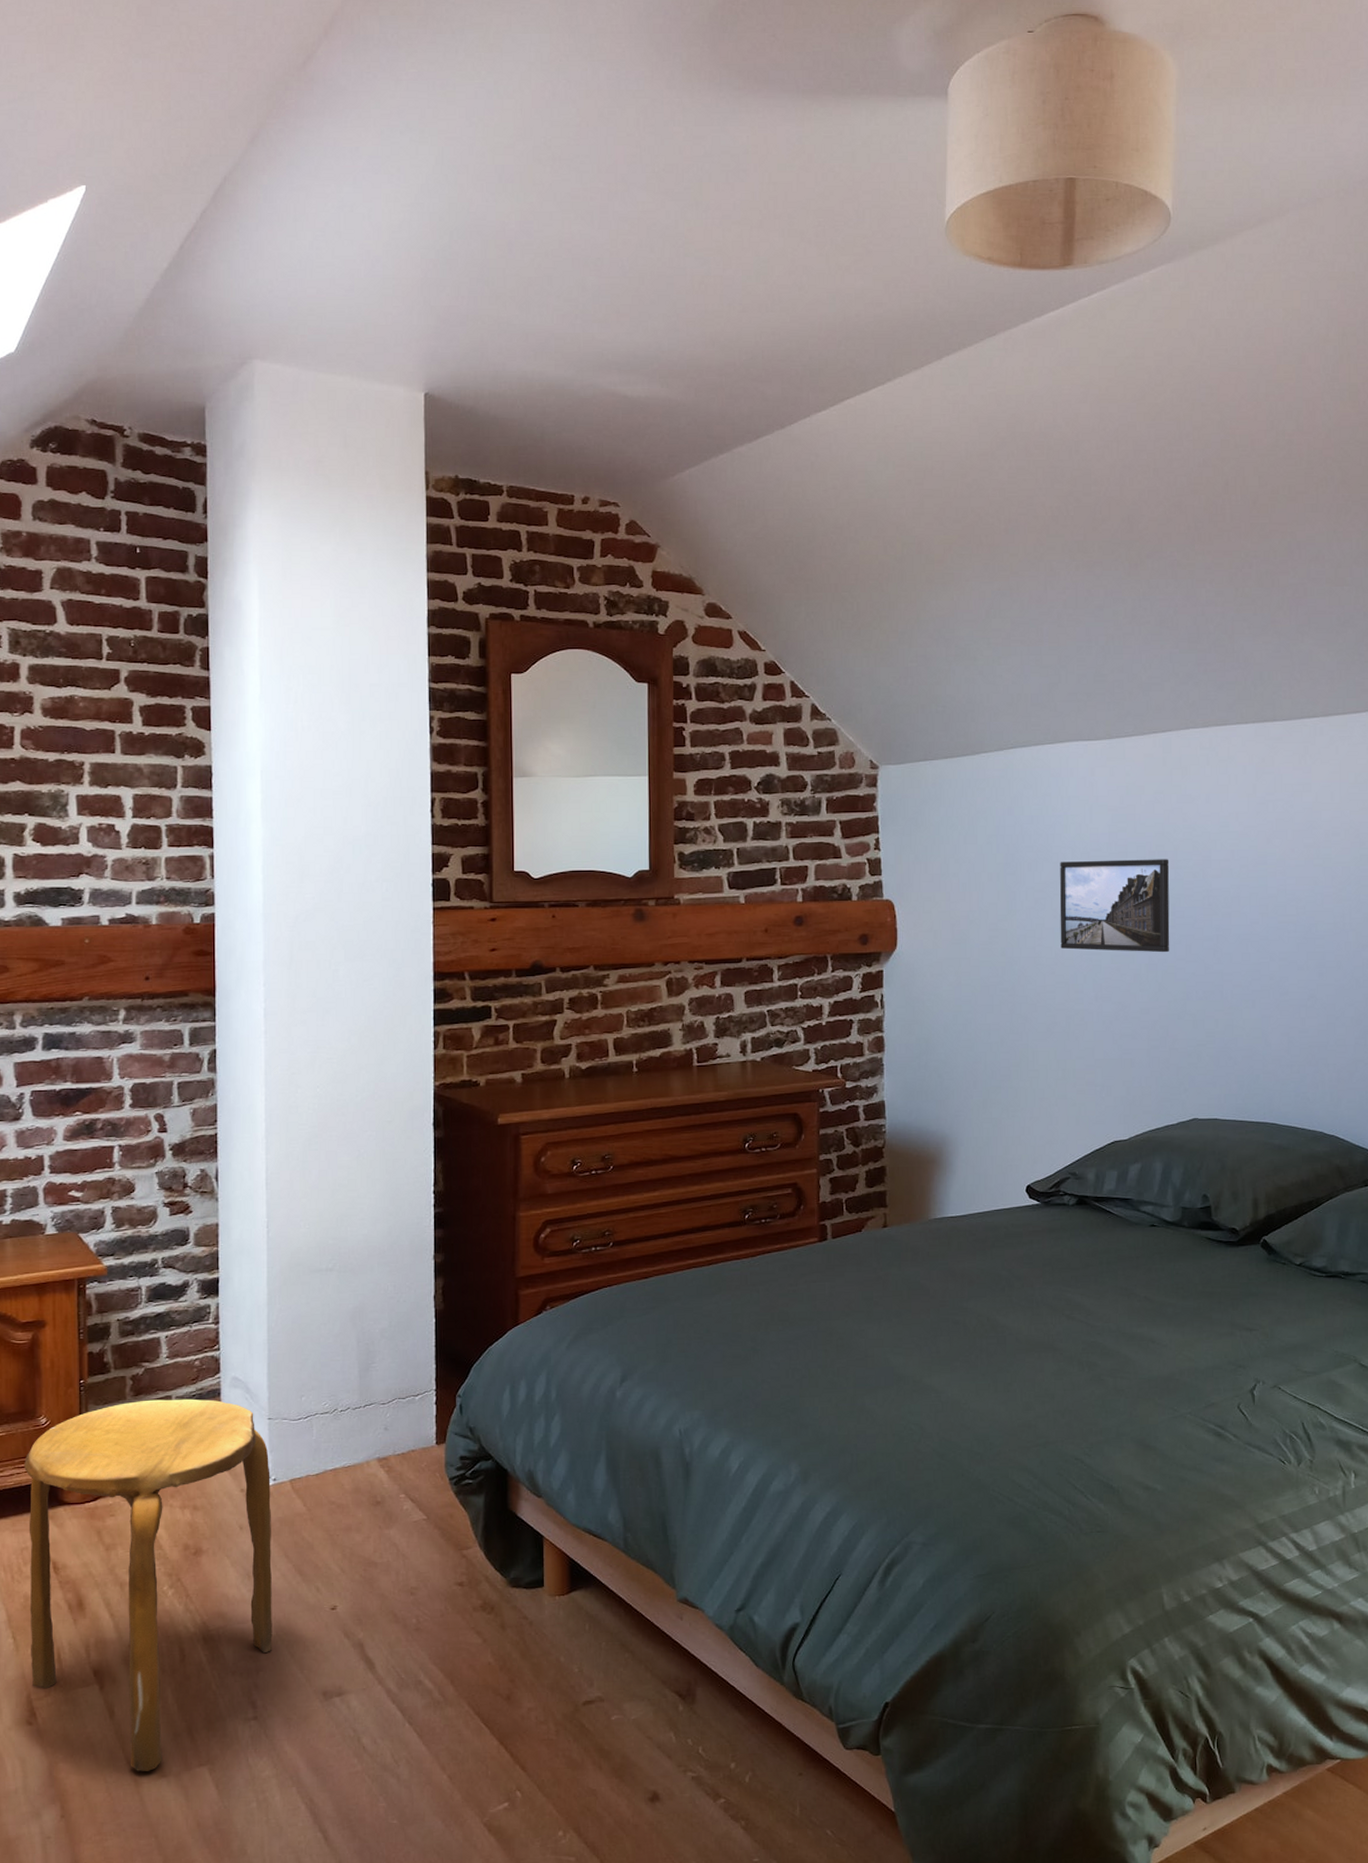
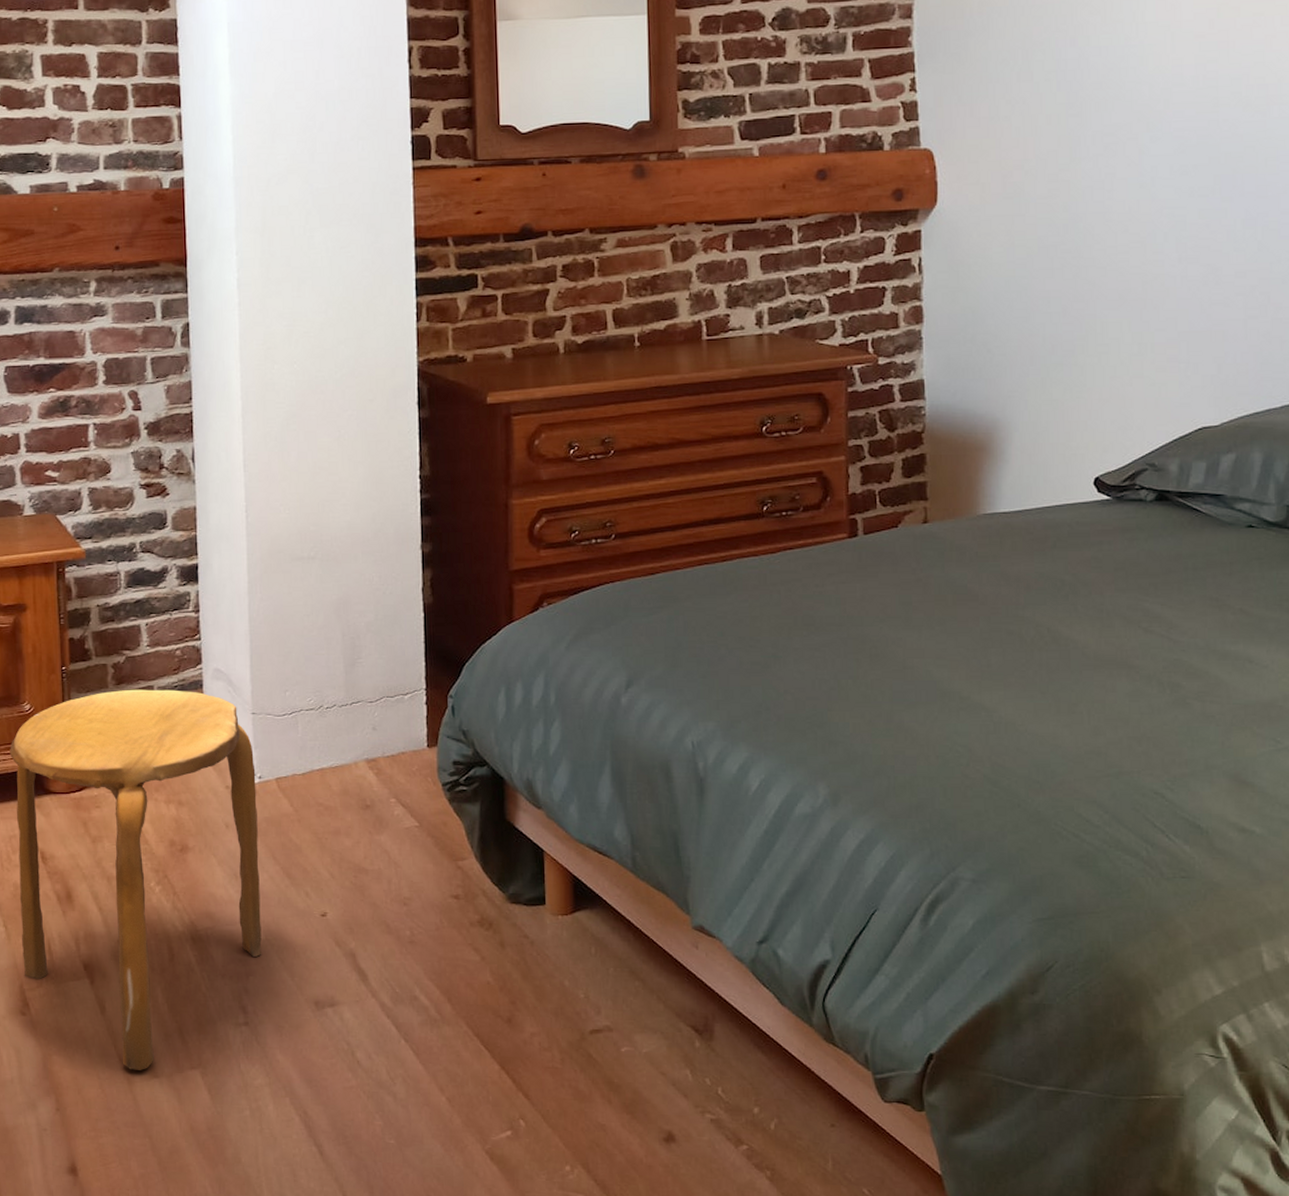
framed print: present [1059,859,1170,953] -> none [1134,93,1272,205]

